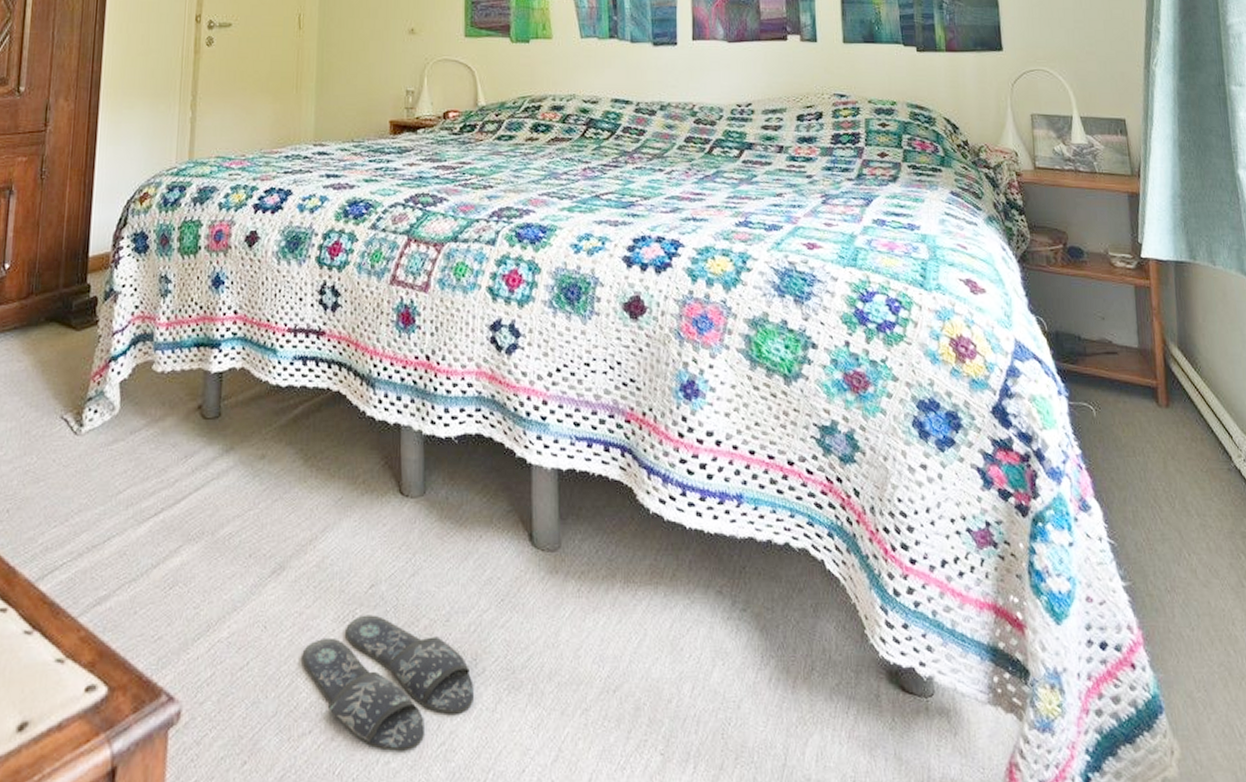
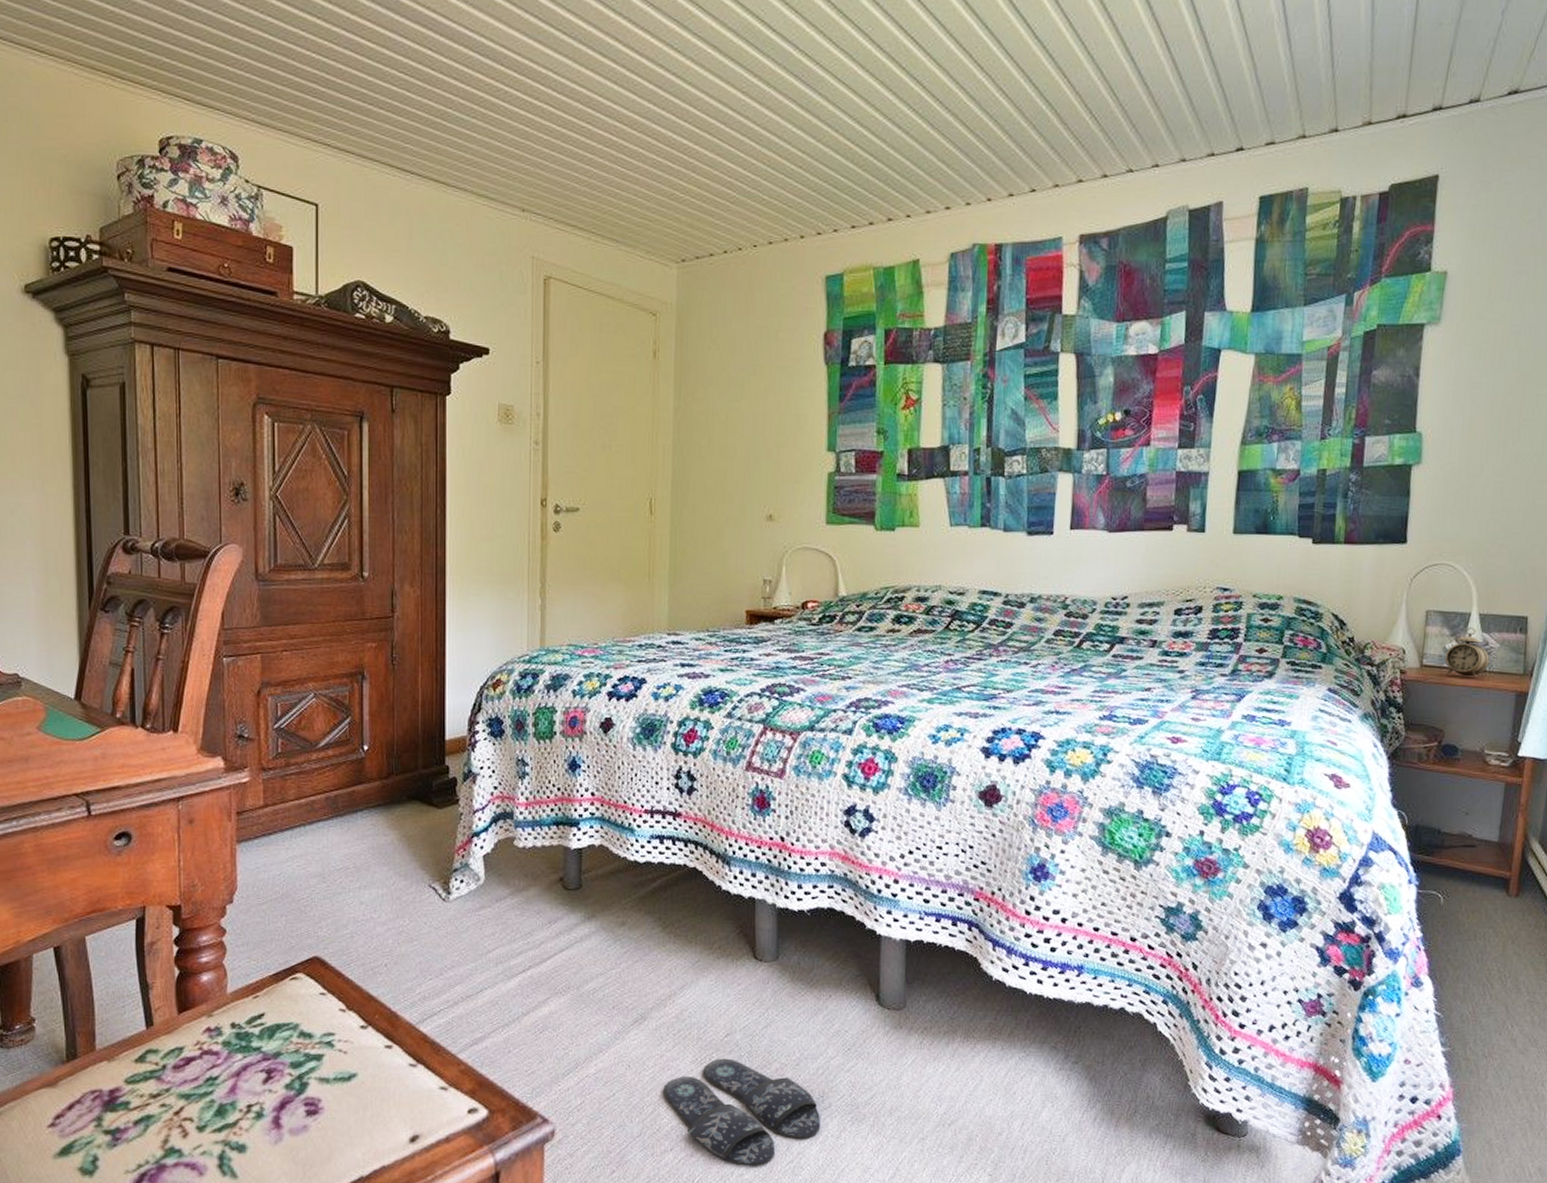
alarm clock: none [1055,130,1098,180] -> present [1444,627,1490,679]

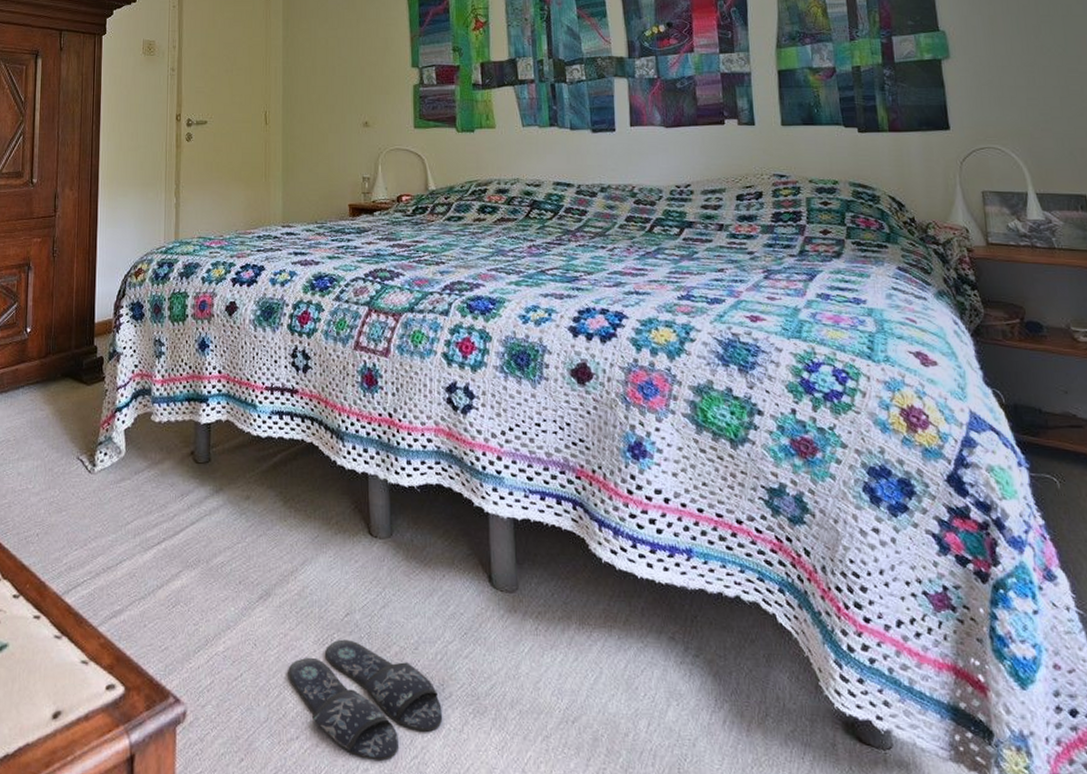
alarm clock: present [1444,627,1490,679] -> none [1009,206,1057,256]

